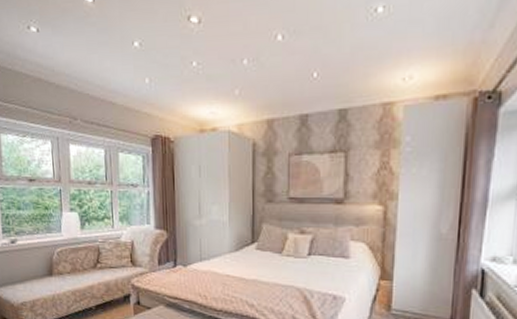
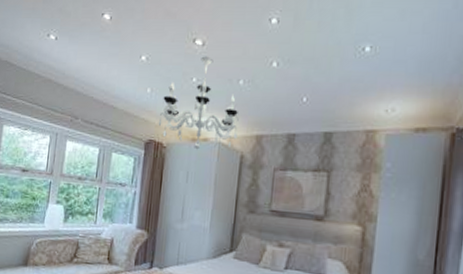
chandelier: none [162,35,247,141] -> present [158,56,239,150]

